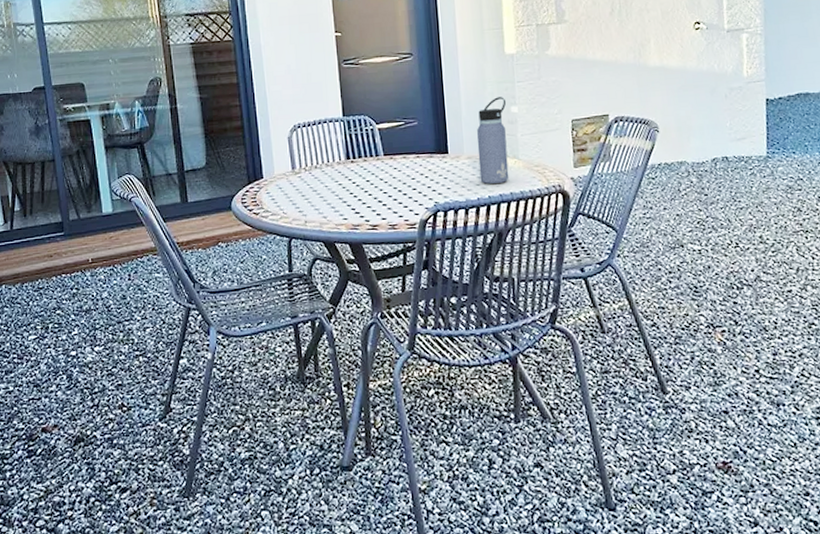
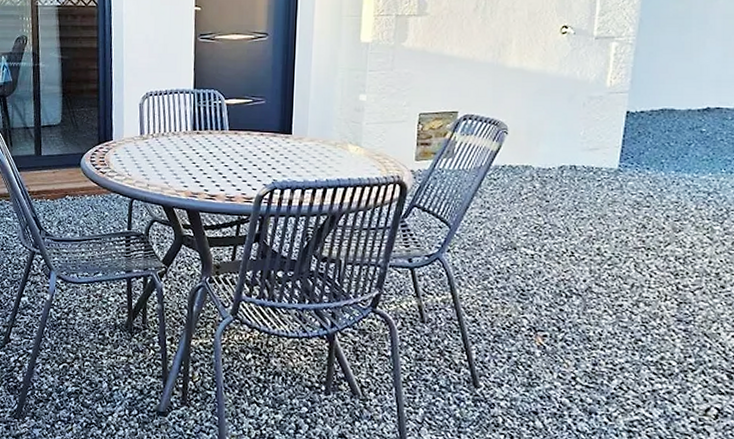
water bottle: present [477,97,509,185] -> none [320,84,355,169]

